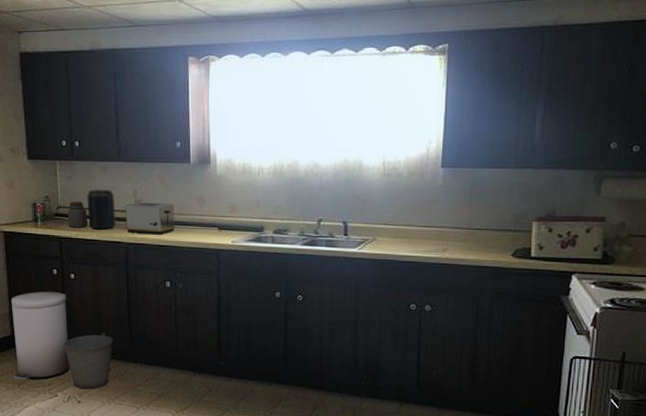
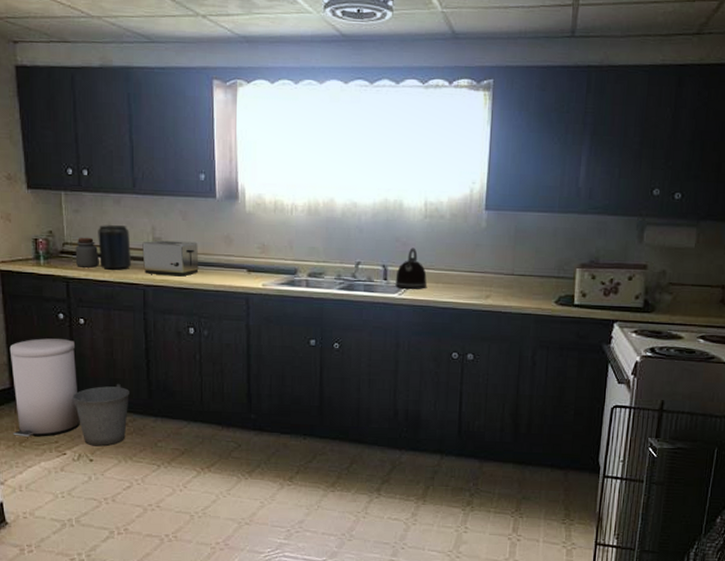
kettle: none [355,204,386,244] -> present [395,247,428,289]

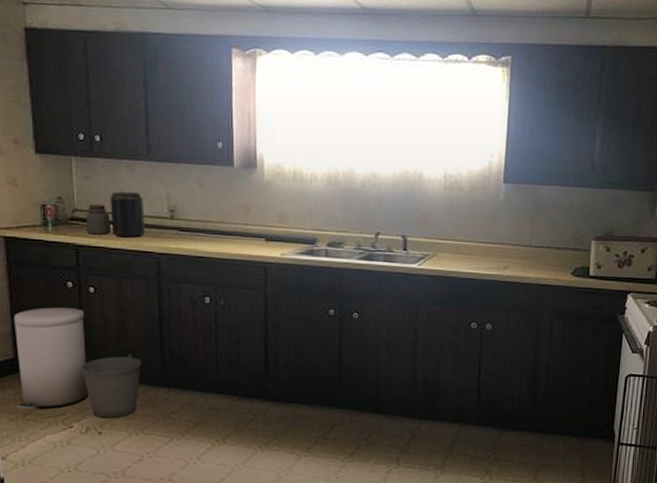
toaster: present [142,240,199,277] -> none [156,208,216,245]
kettle: present [395,247,428,289] -> none [415,218,447,260]

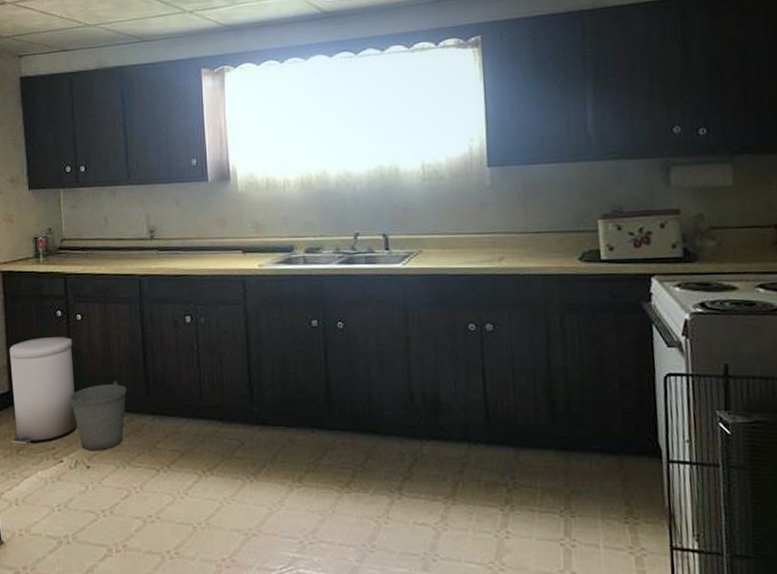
jar: present [85,203,111,235] -> none [73,231,96,262]
soda can: present [110,191,146,238] -> none [94,217,128,262]

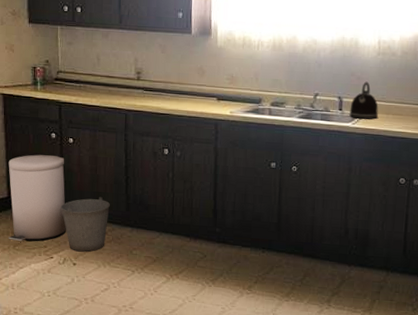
kettle: none [398,213,433,258] -> present [349,81,379,120]

